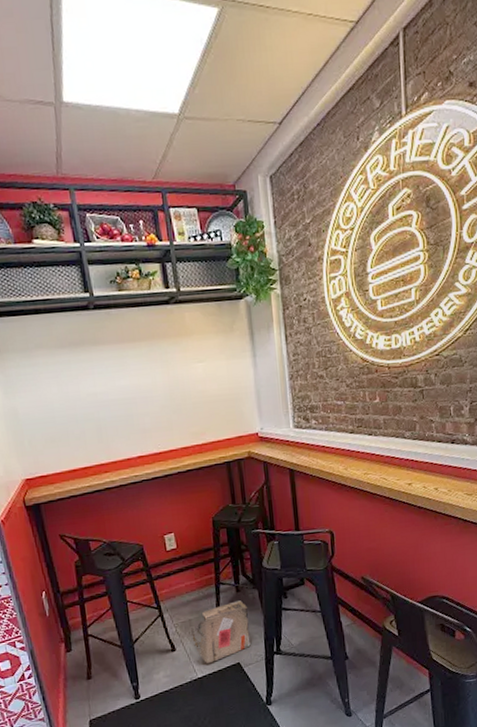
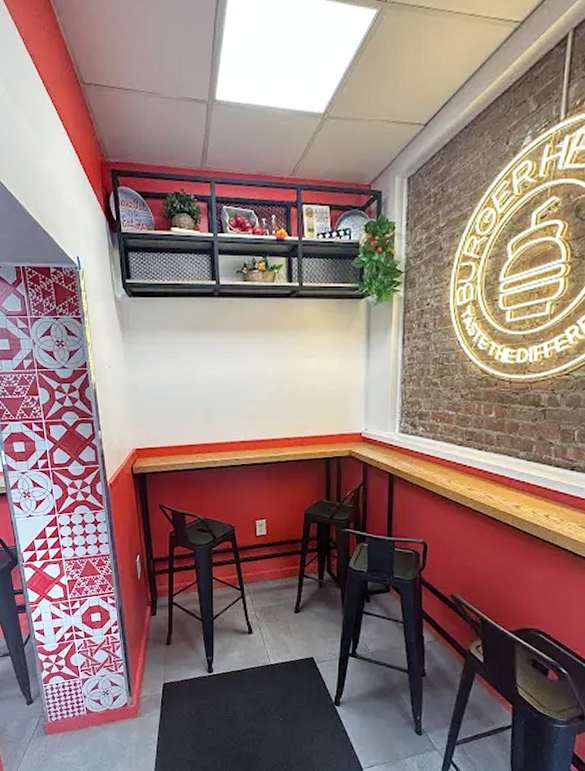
cardboard box: present [191,600,251,664] -> none [270,596,329,653]

